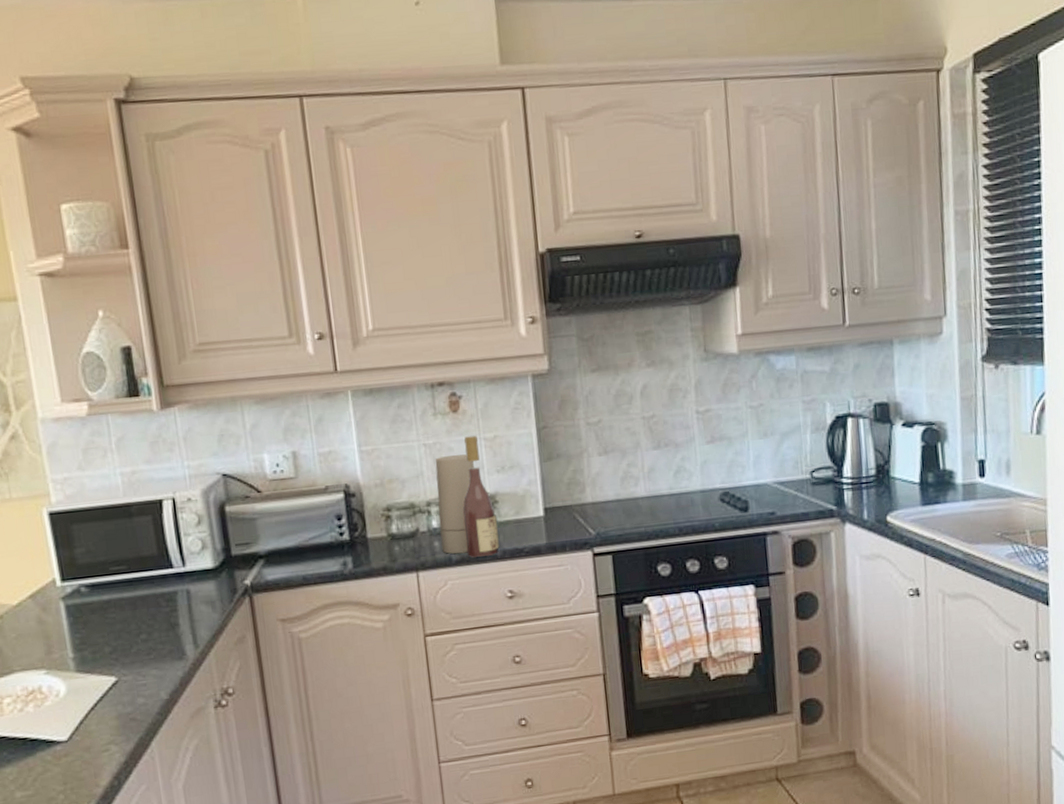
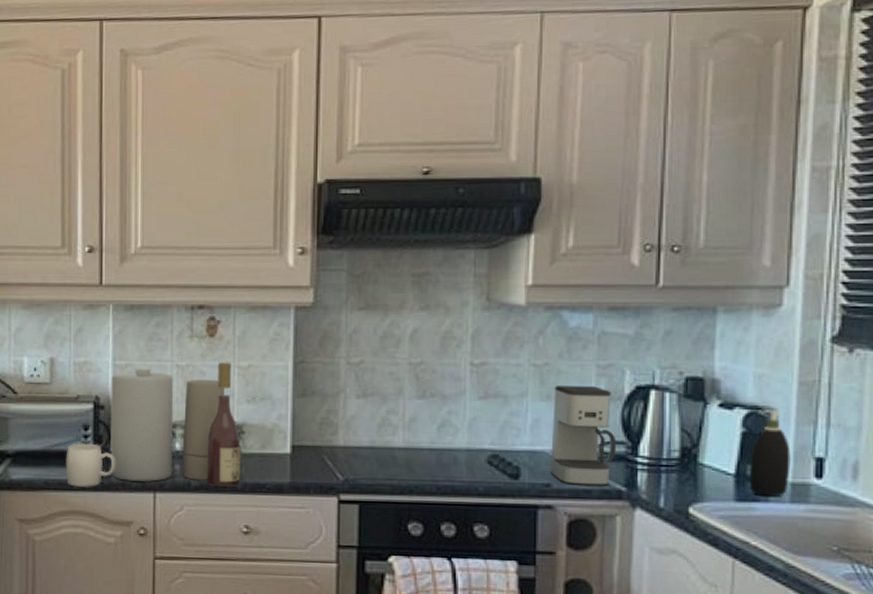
mug: none [321,532,374,579] -> present [65,443,115,488]
paper towel holder: none [358,451,432,565] -> present [111,369,173,482]
coffee maker: none [769,420,826,510] -> present [551,386,617,486]
soap dispenser: none [930,423,961,498] -> present [750,410,791,496]

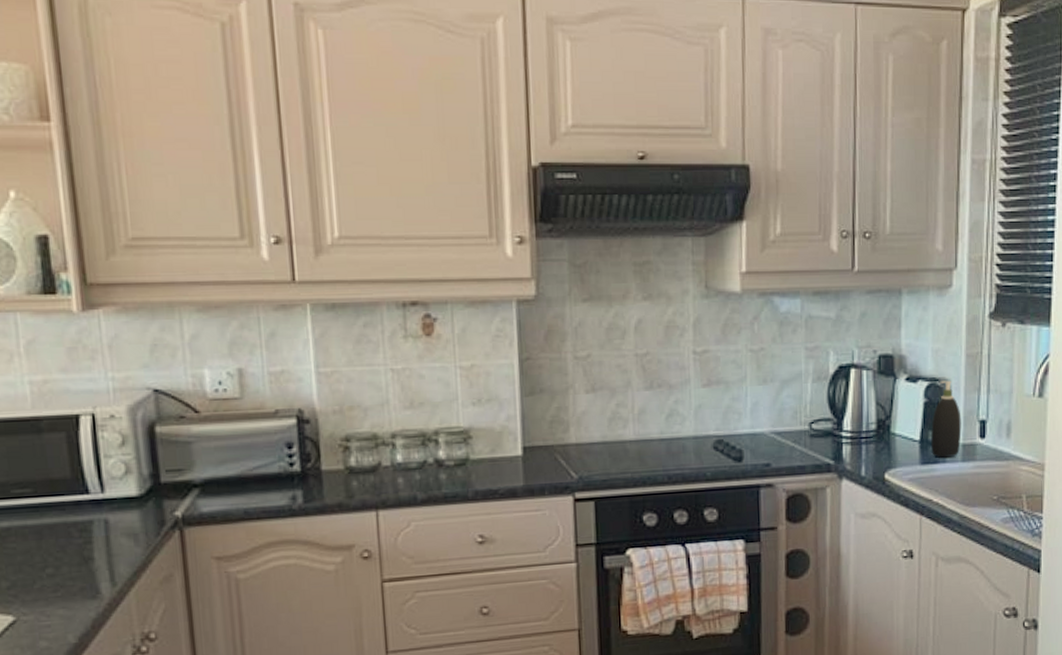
mug: present [65,443,115,488] -> none [267,462,329,515]
paper towel holder: present [111,369,173,482] -> none [315,375,395,501]
canister: present [182,380,224,481] -> none [403,383,447,493]
wine bottle: present [207,362,241,487] -> none [431,363,471,497]
coffee maker: present [551,386,617,486] -> none [769,368,825,463]

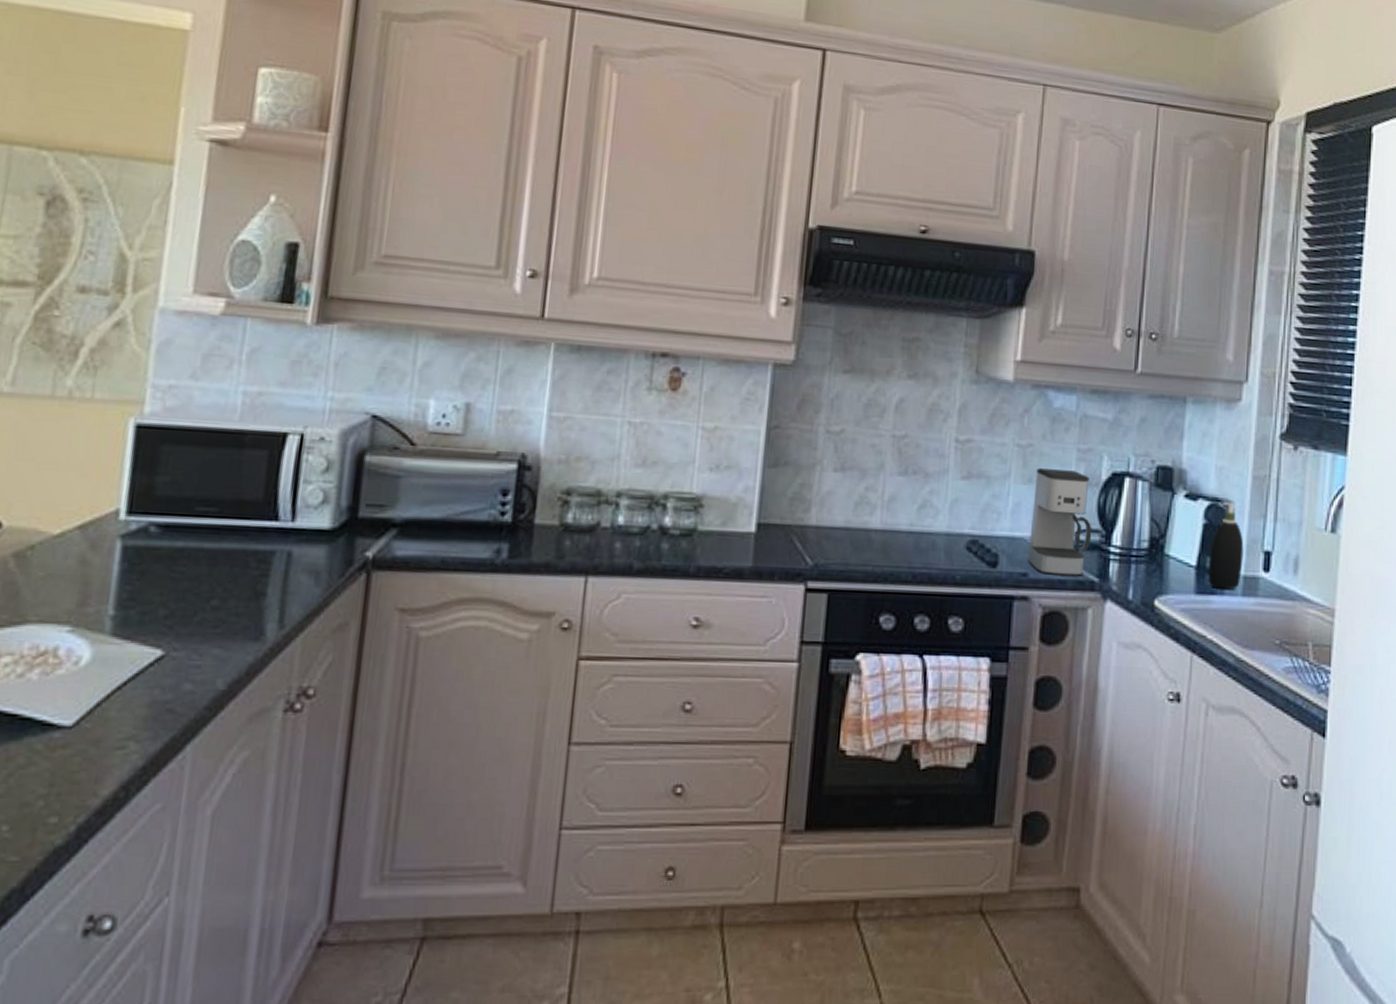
coffee maker: none [769,368,825,463] -> present [1028,468,1092,576]

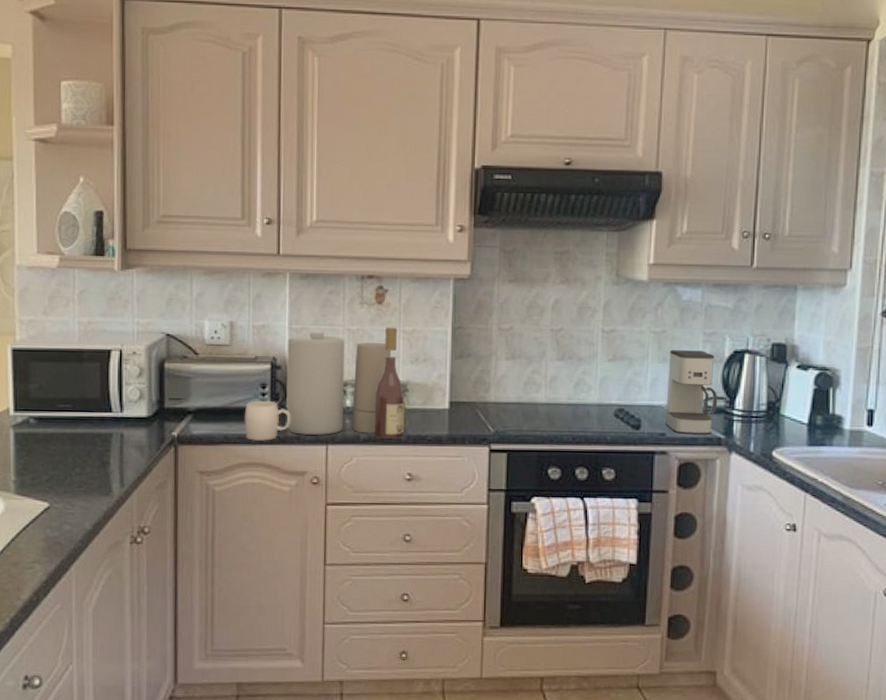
mug: none [472,511,540,570] -> present [244,400,291,442]
paper towel holder: none [534,423,623,563] -> present [287,332,344,435]
canister: none [623,440,684,563] -> present [352,343,391,434]
wine bottle: none [653,421,698,570] -> present [374,327,405,439]
soap dispenser: present [1208,502,1244,589] -> none [819,371,850,441]

